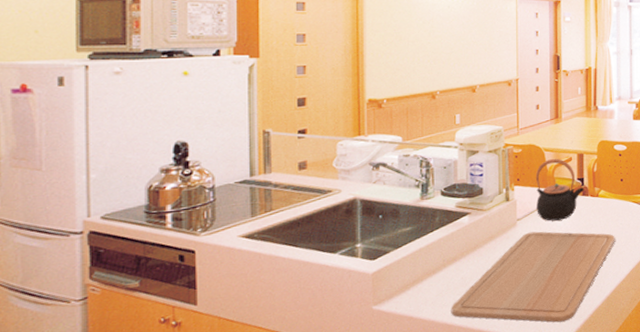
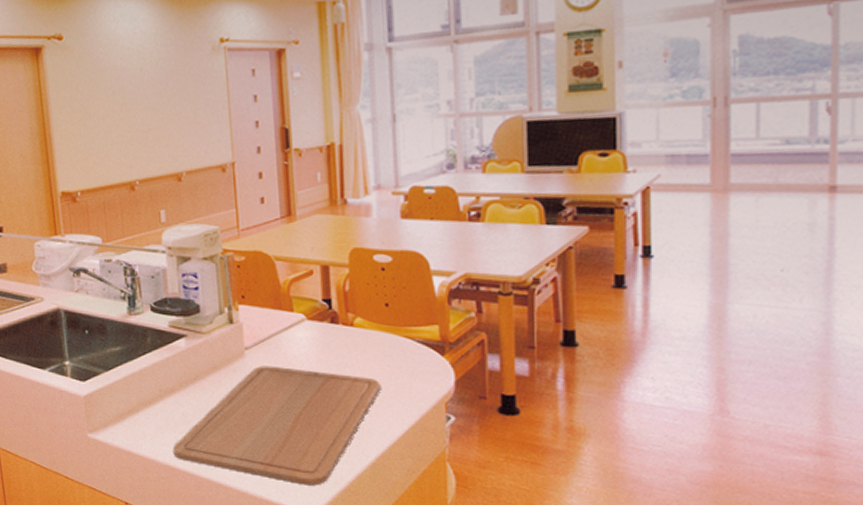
teapot: present [535,158,585,221] -> none [265,270,334,354]

